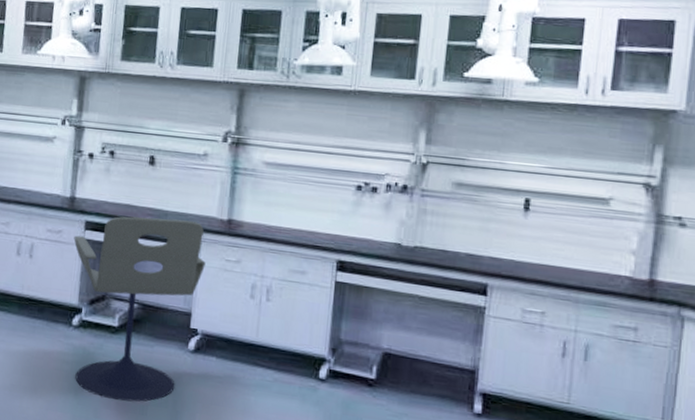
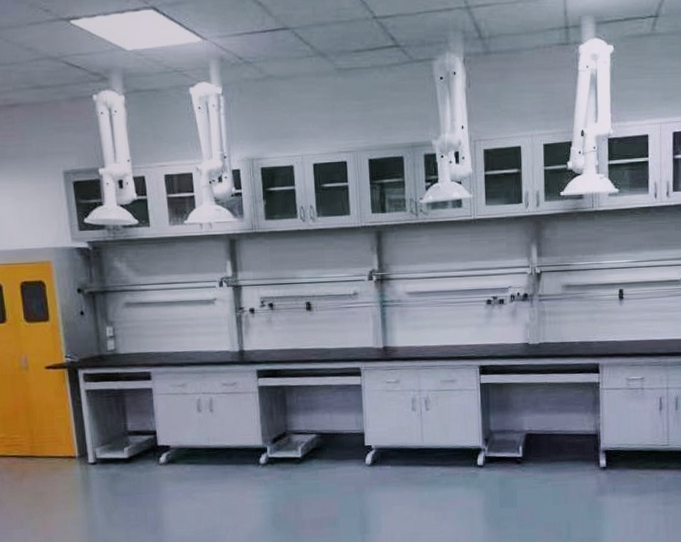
office chair: present [74,216,206,402] -> none [248,354,370,520]

